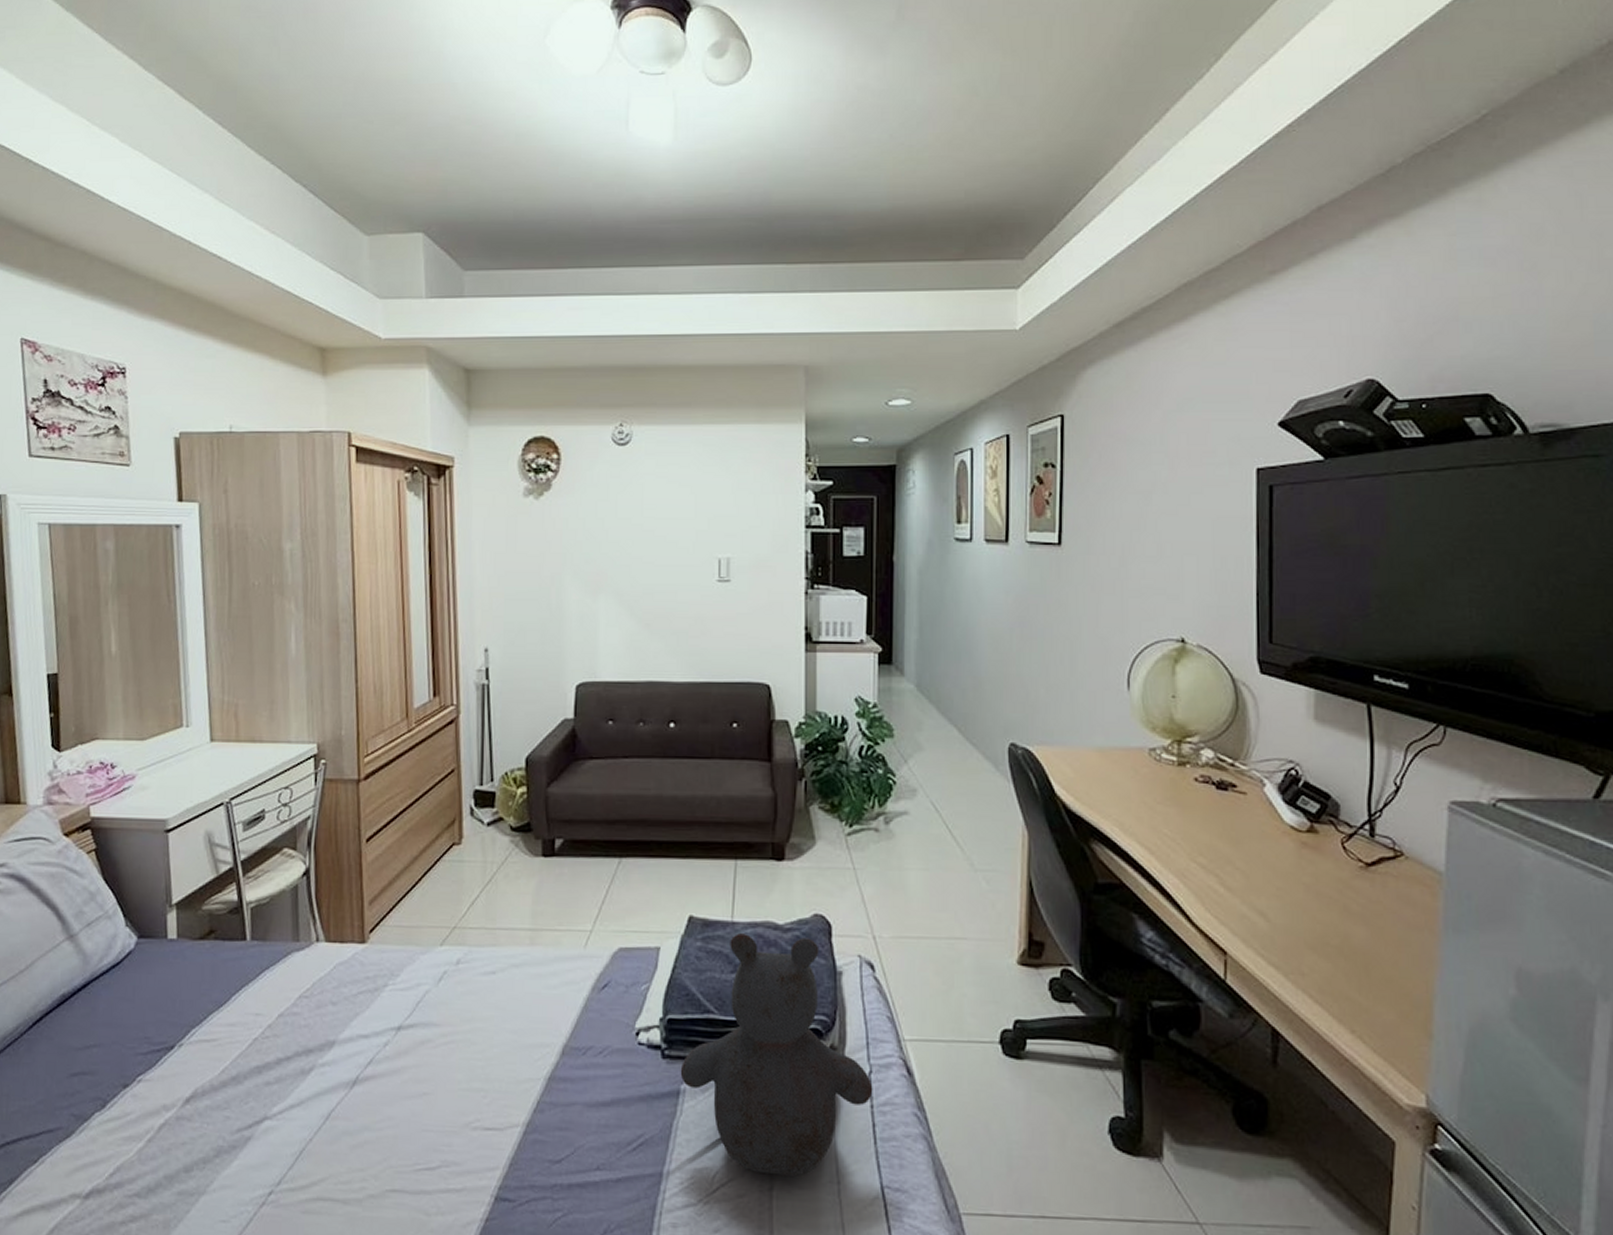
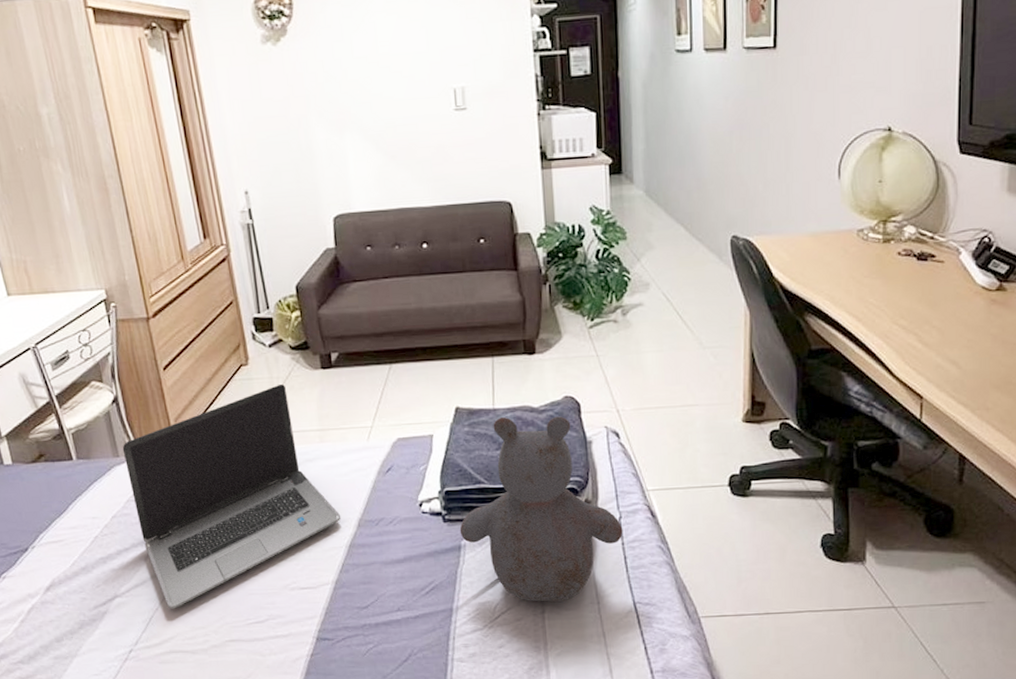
laptop computer: none [304,870,544,1142] -> present [122,383,341,609]

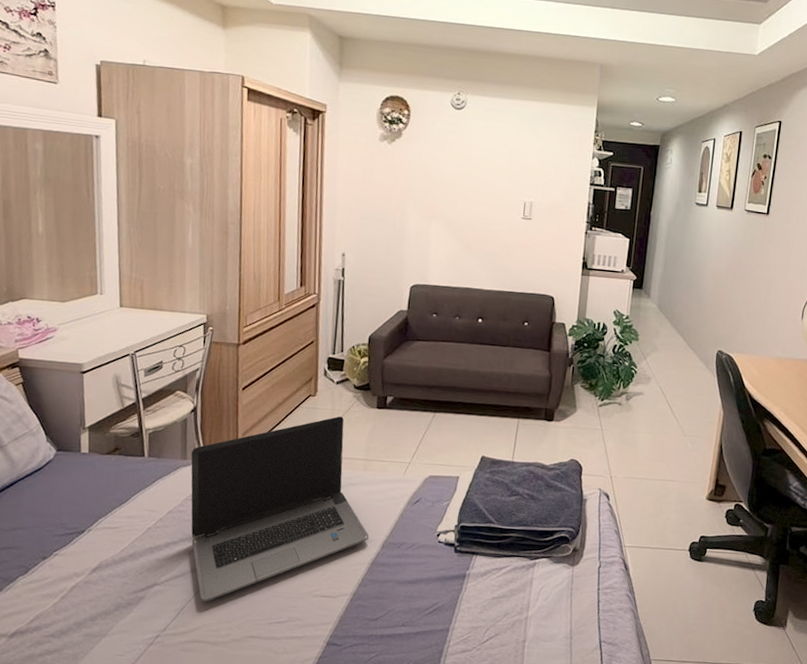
teddy bear: present [459,416,623,602] -> none [467,470,601,633]

